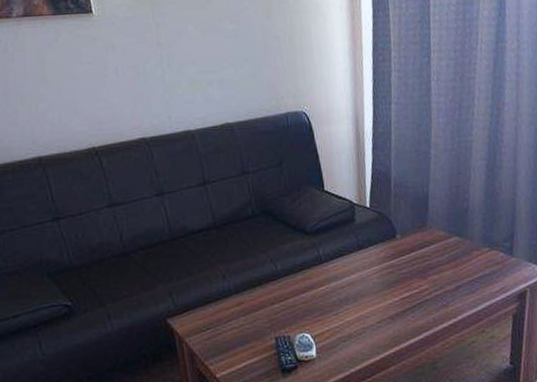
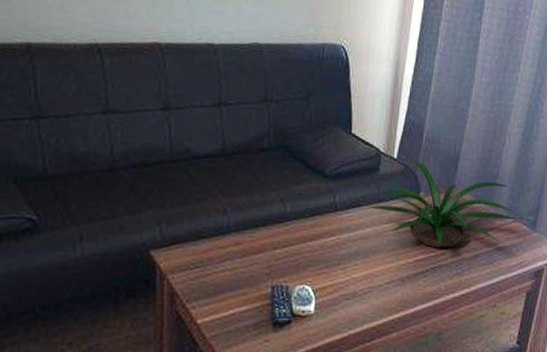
plant: none [350,206,493,285] -> present [368,159,516,248]

